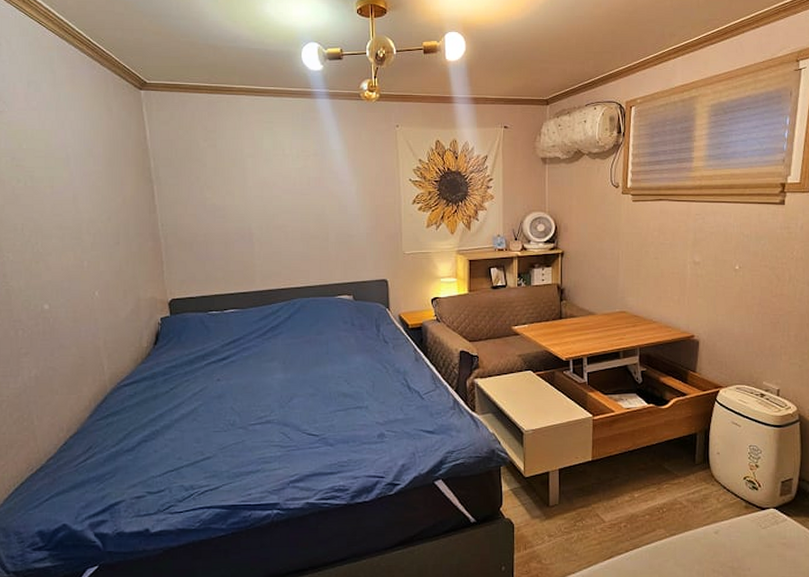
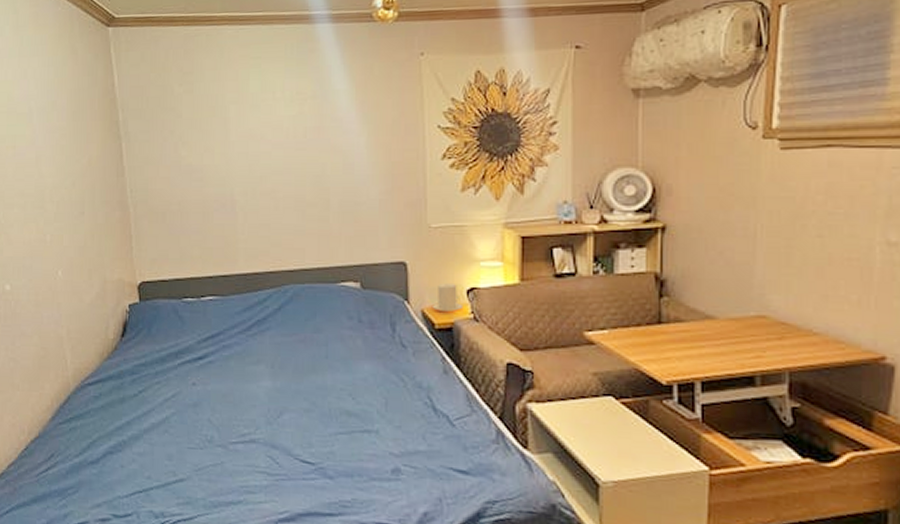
candle: none [406,294,429,316] -> present [431,282,464,313]

